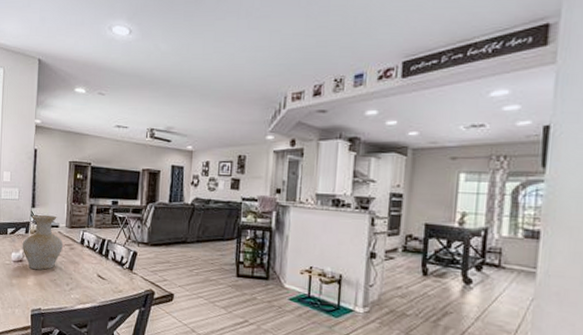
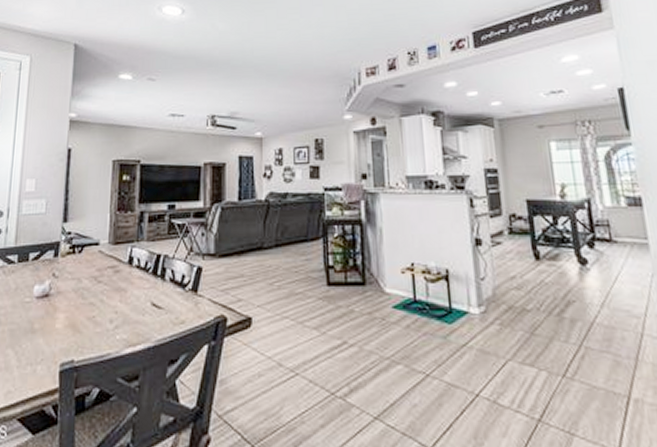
vase: present [22,214,63,270] -> none [48,230,104,306]

